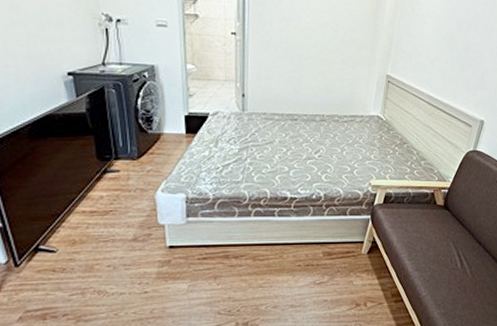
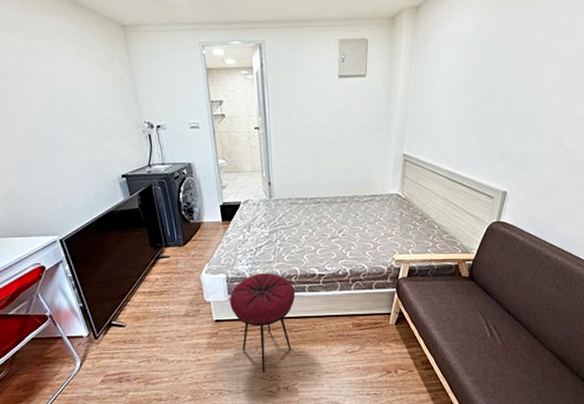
stool: none [188,194,264,307] -> present [230,273,296,373]

